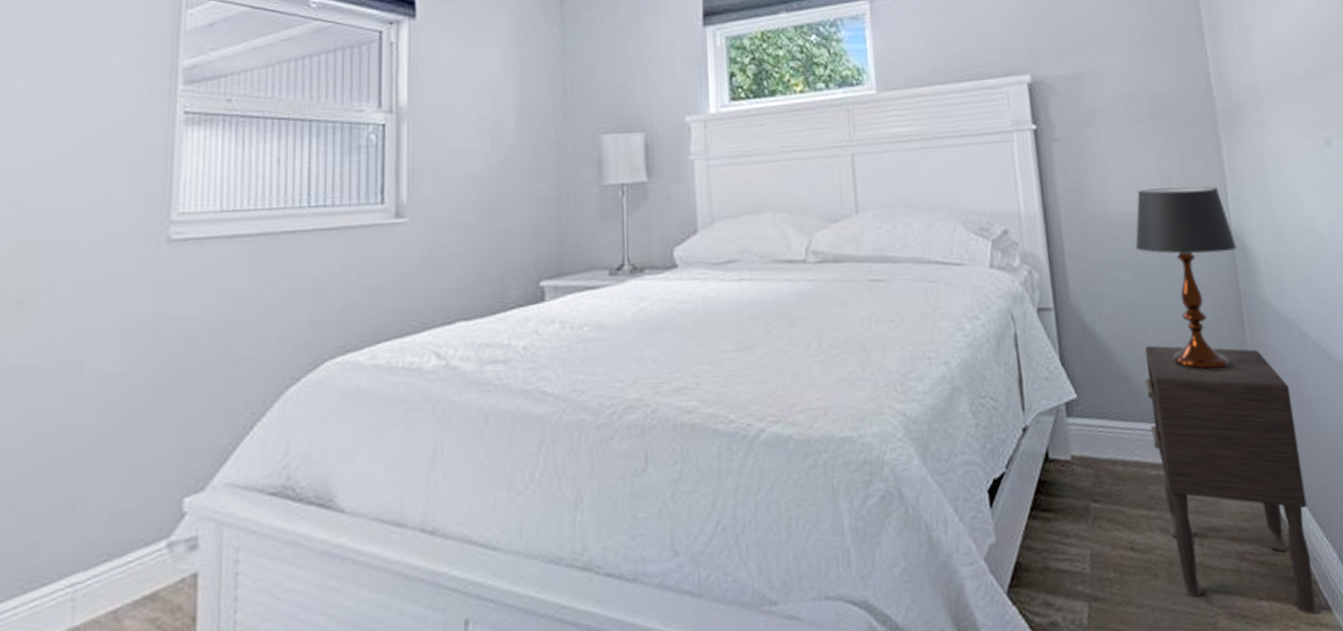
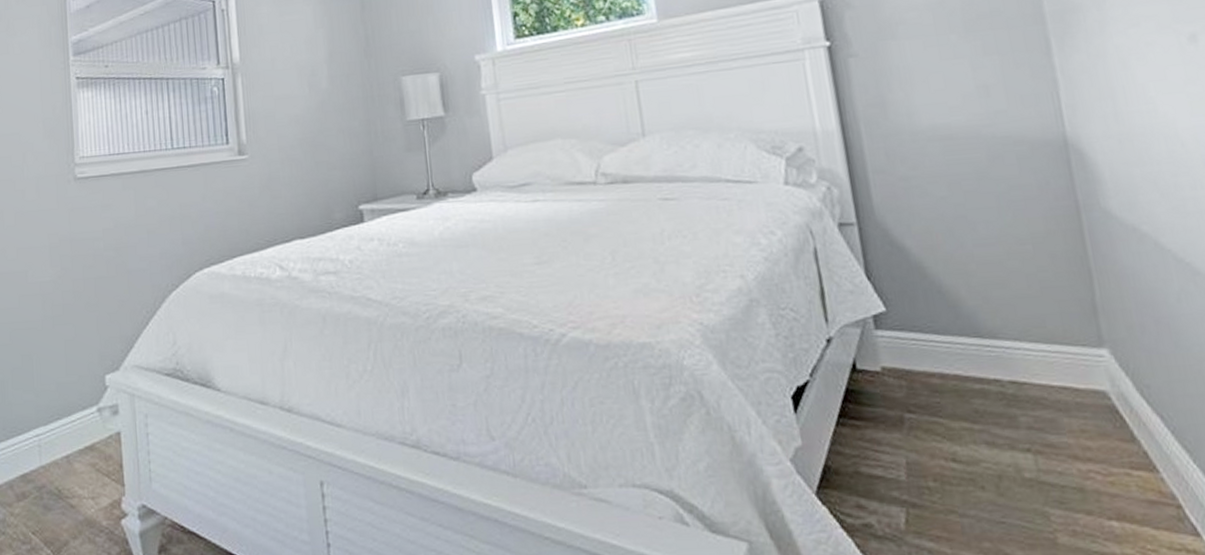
table lamp: present [1135,186,1237,372] -> none [949,94,1074,287]
nightstand: present [1144,345,1319,615] -> none [963,259,1185,540]

